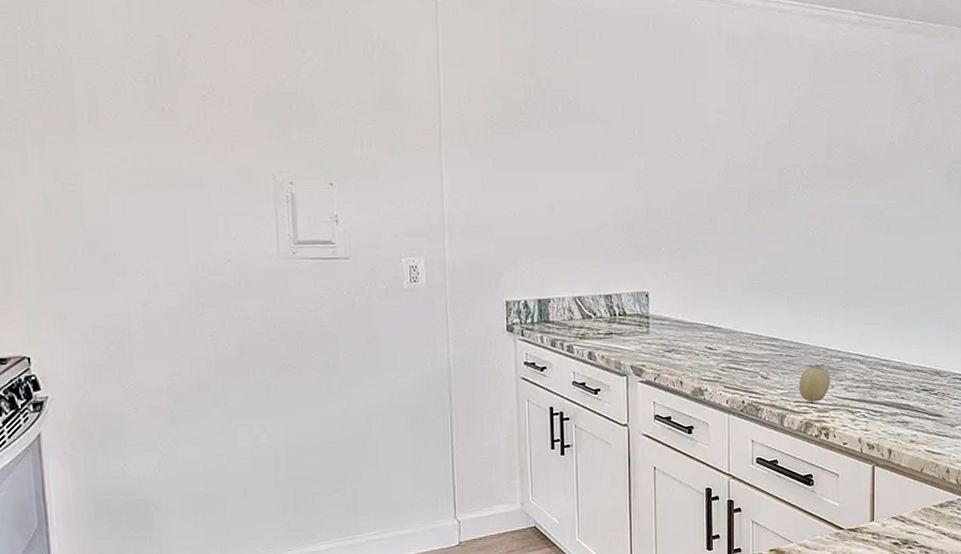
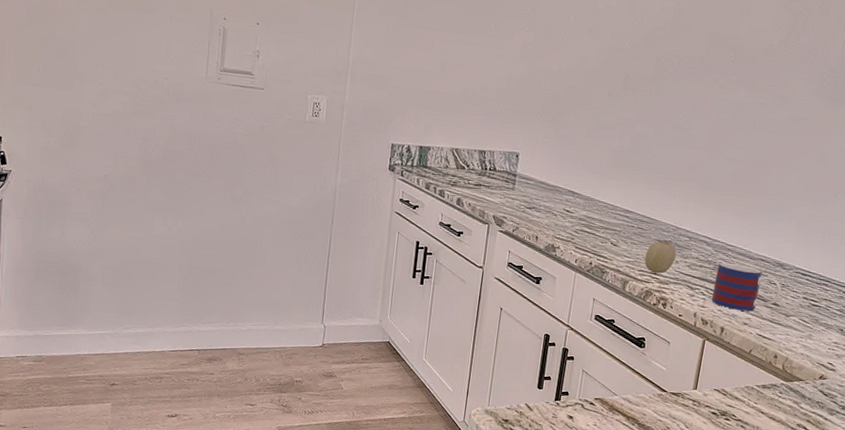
mug: none [873,378,943,428] -> present [711,262,782,312]

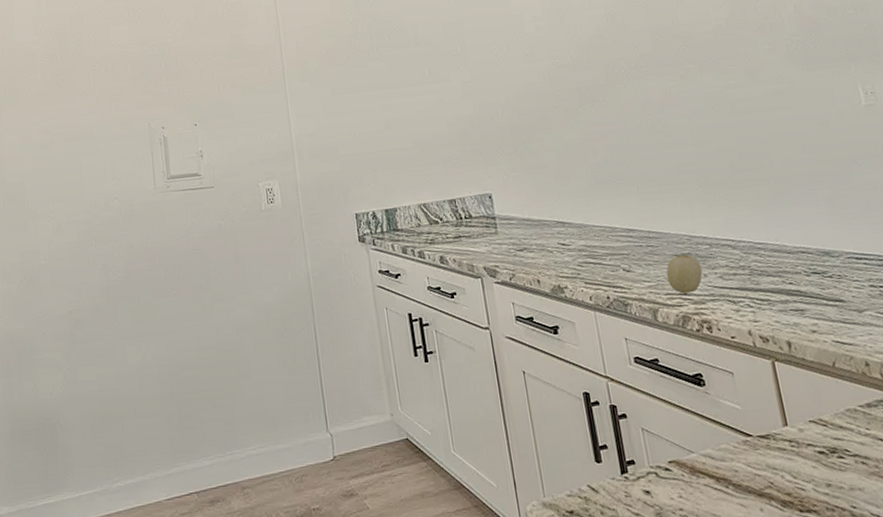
mug: present [711,262,782,312] -> none [754,262,842,318]

